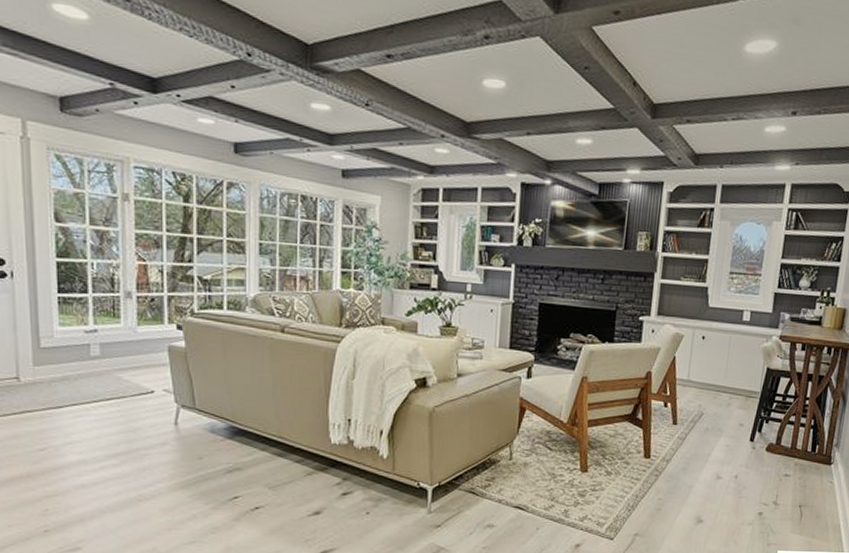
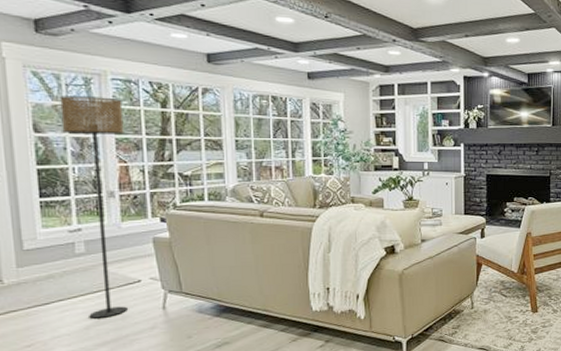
floor lamp: none [82,183,145,428] -> present [60,96,129,319]

